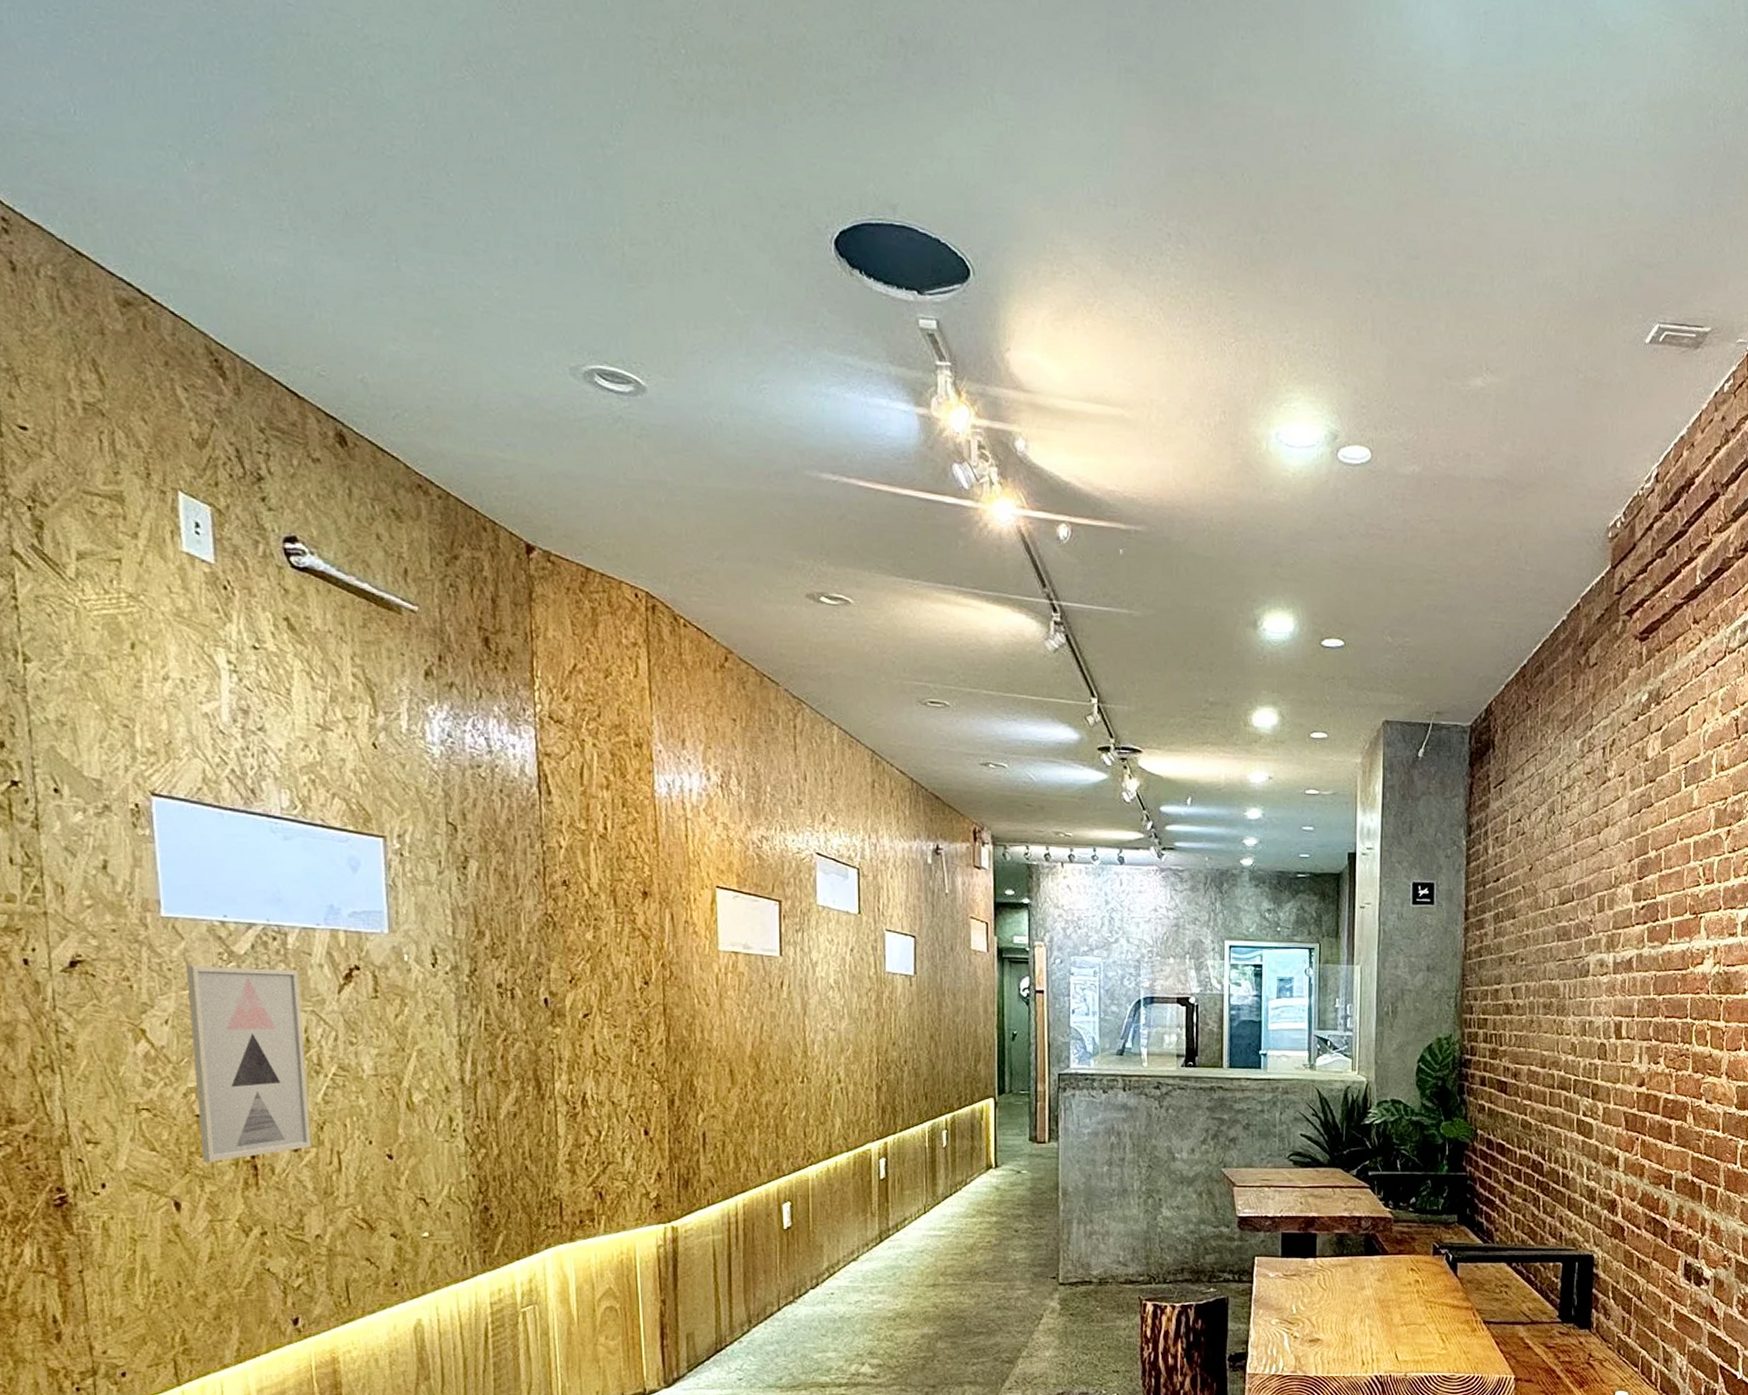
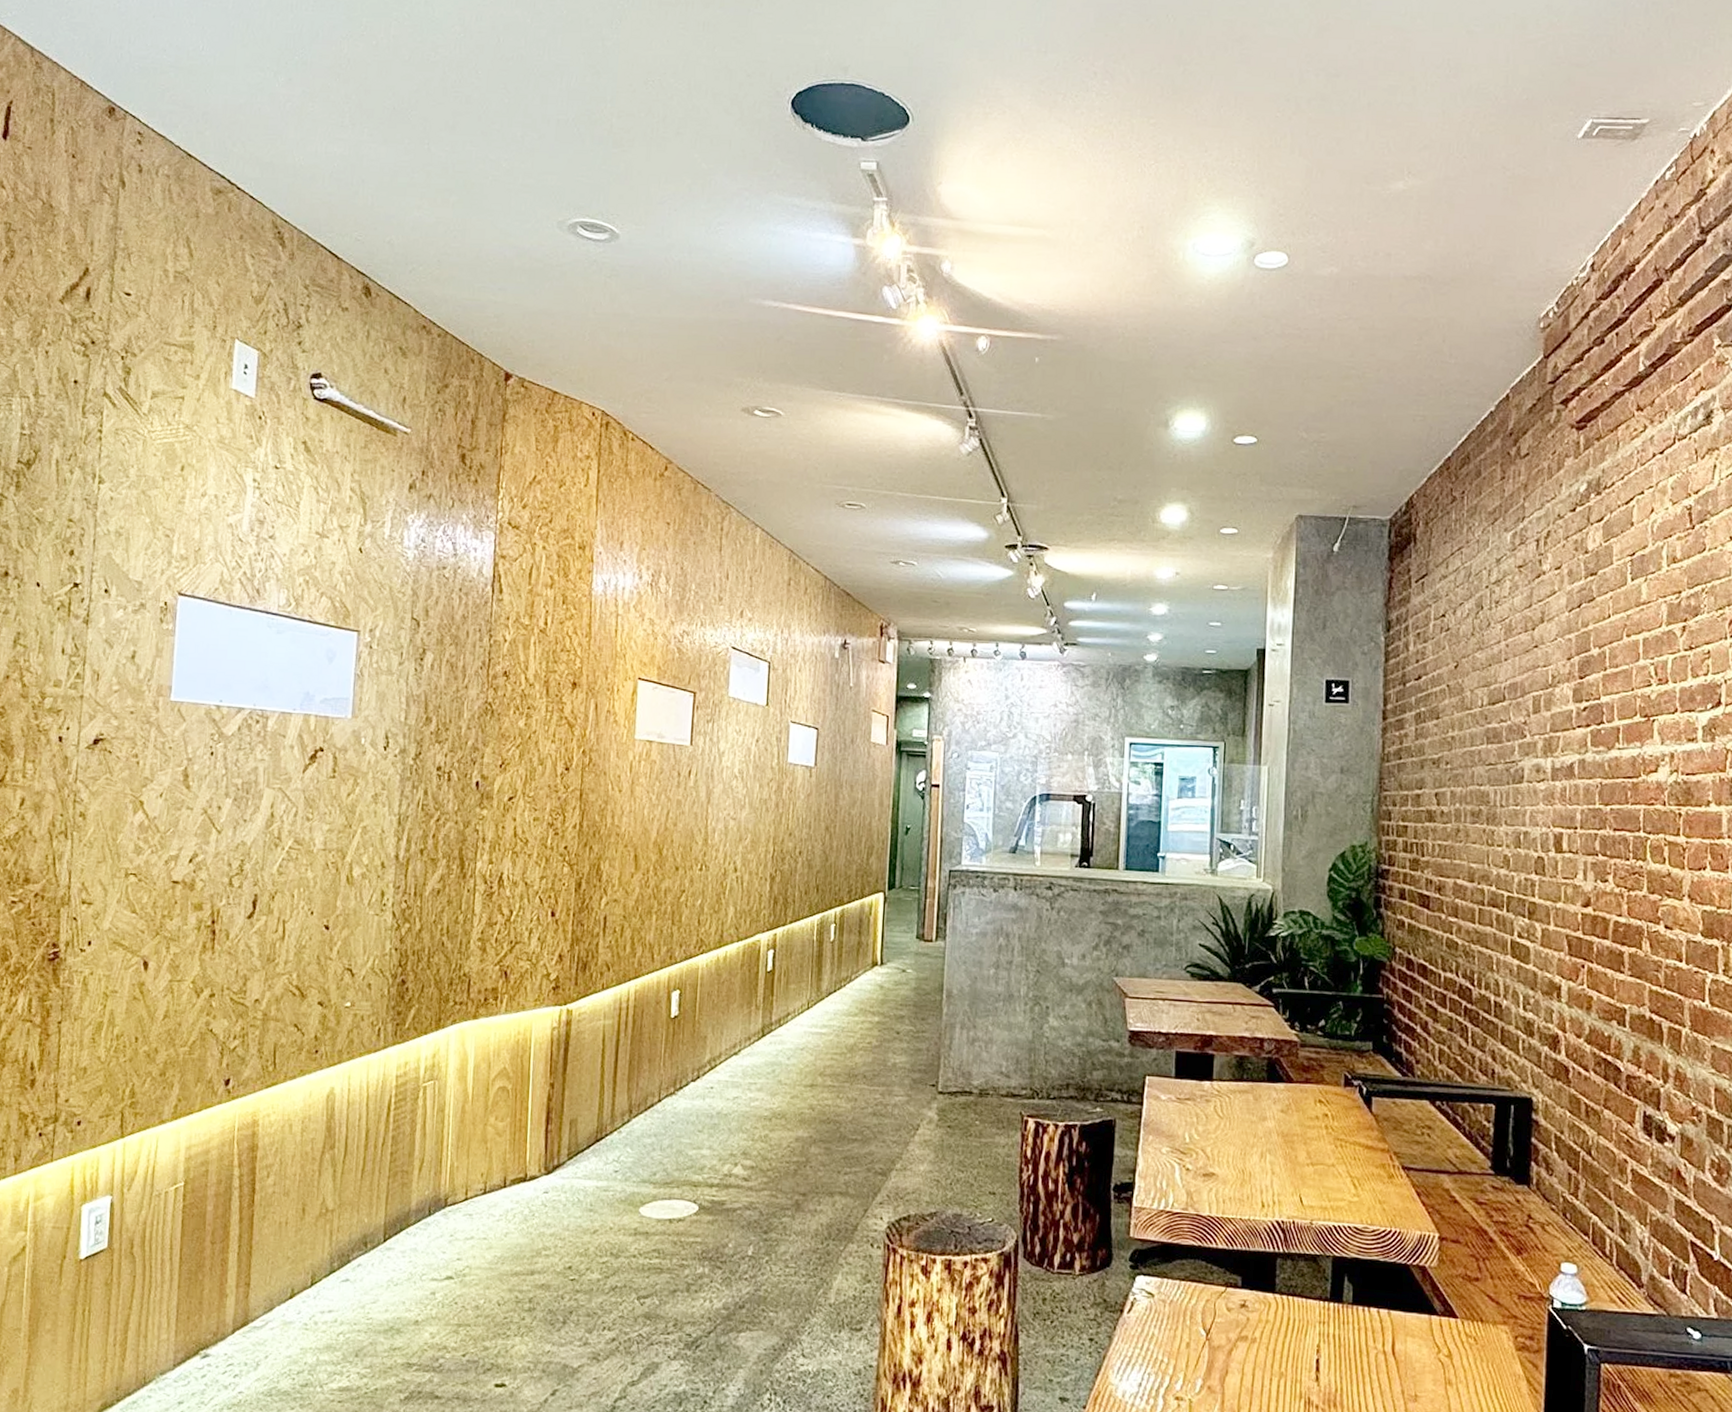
wall art: present [187,966,312,1163] -> none [171,745,273,926]

